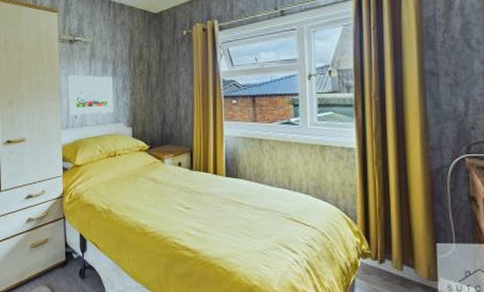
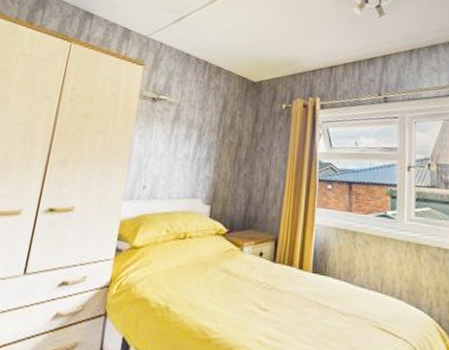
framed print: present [67,75,114,115] -> none [135,137,197,186]

